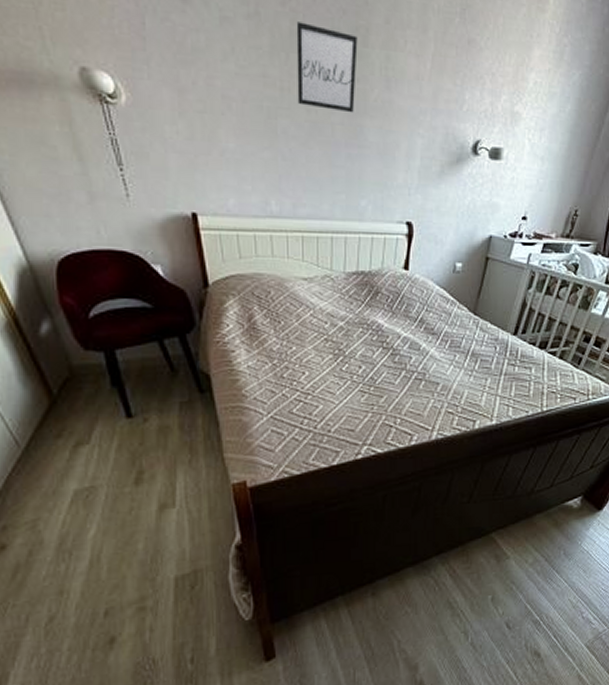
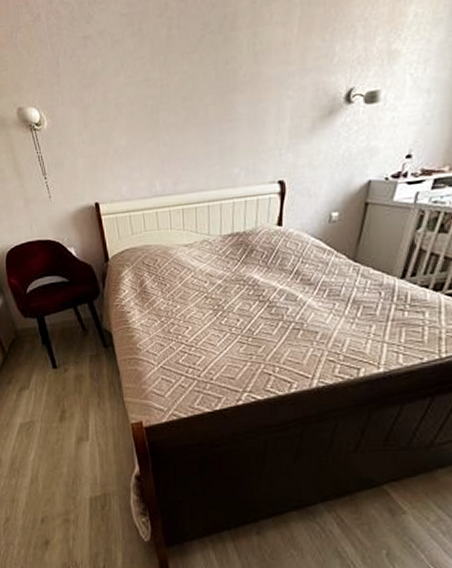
wall art: present [296,21,358,113] -> none [172,23,227,97]

